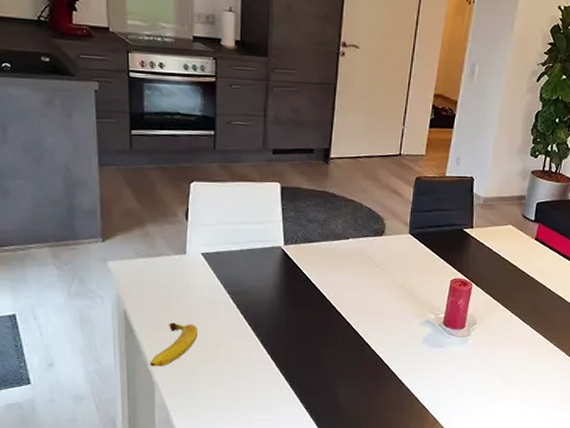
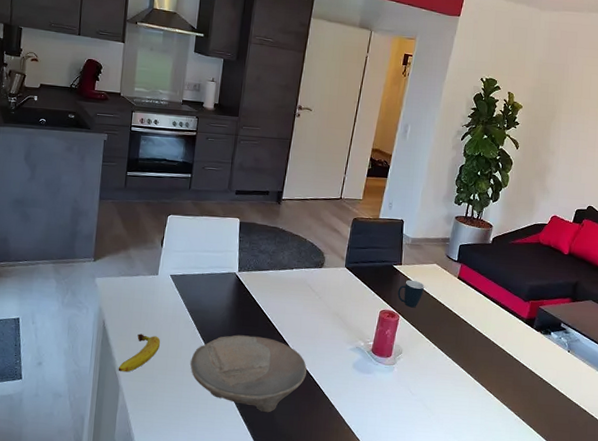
bowl: none [237,316,372,397] -> present [190,335,307,413]
mug: none [470,244,499,275] -> present [397,279,424,308]

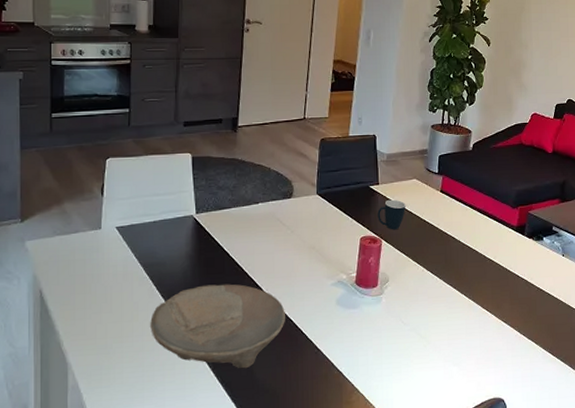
fruit: present [118,334,161,372] -> none [63,299,112,347]

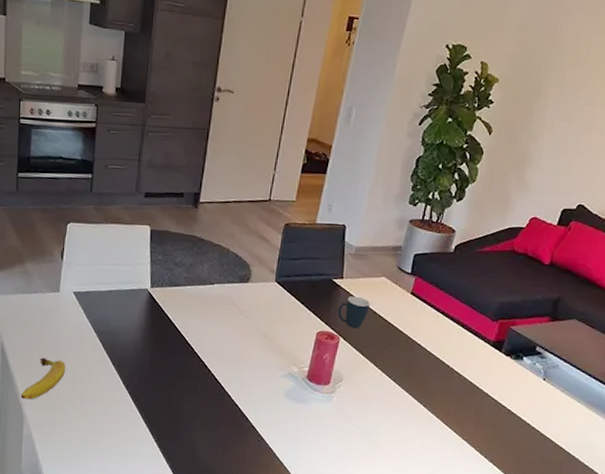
fruit: none [63,299,112,347] -> present [20,357,66,400]
bowl: present [150,284,285,369] -> none [100,359,232,445]

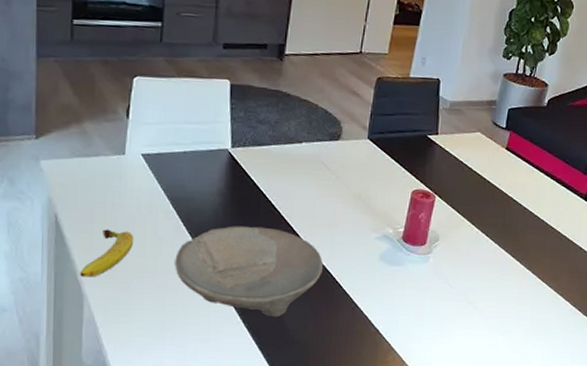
bowl: none [100,359,232,445] -> present [175,226,323,318]
mug: present [338,296,370,329] -> none [433,152,465,186]

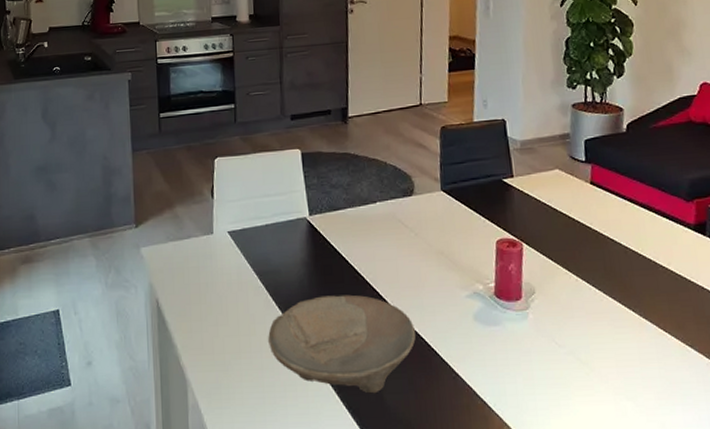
fruit: present [79,229,134,278] -> none [182,310,229,362]

